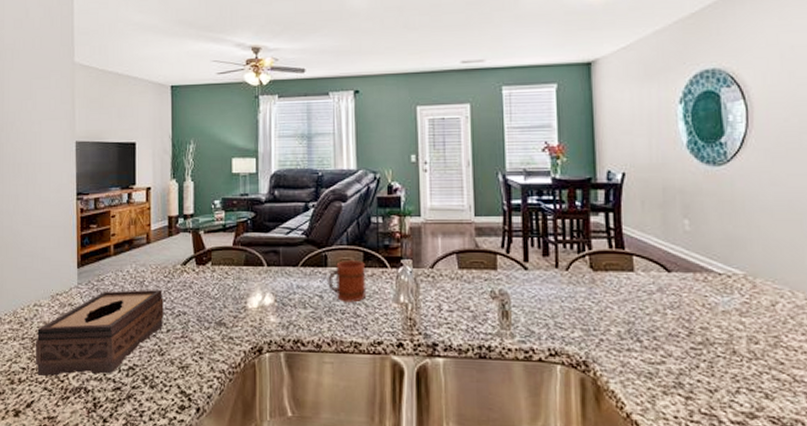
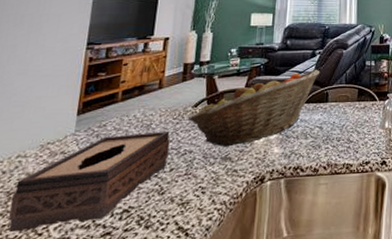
fruit basket: none [178,226,316,311] -> present [187,69,320,147]
mug: present [328,260,367,303] -> none [327,96,360,131]

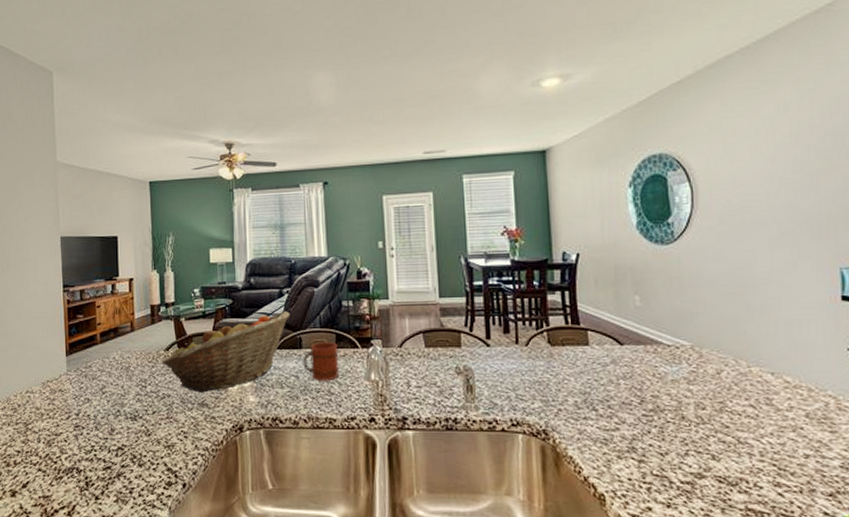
tissue box: present [8,130,170,233] -> none [29,374,149,459]
mug: none [327,96,360,131] -> present [303,342,340,381]

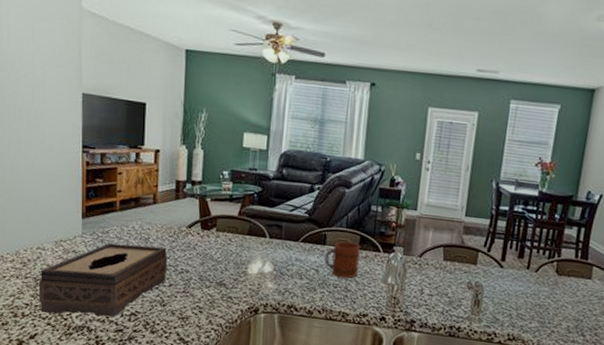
tissue box: none [29,374,149,459] -> present [39,243,168,317]
fruit basket: present [161,310,290,393] -> none [182,206,319,274]

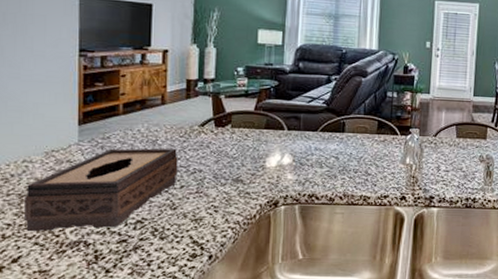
mug: present [324,241,361,279] -> none [344,127,379,163]

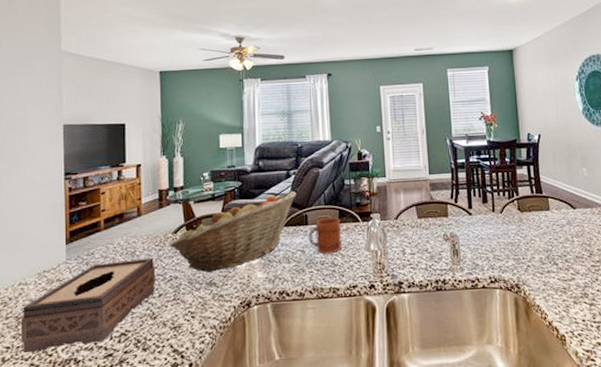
fruit basket: none [194,96,336,169] -> present [169,190,297,273]
mug: none [344,127,379,163] -> present [308,217,343,255]

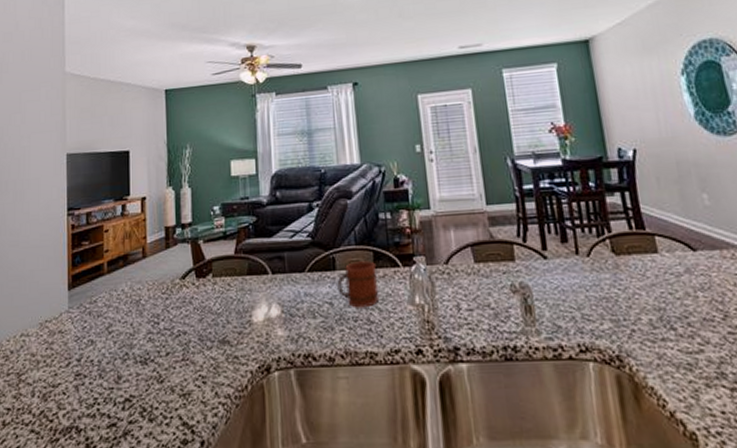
tissue box: present [21,257,156,354] -> none [22,307,162,417]
fruit basket: present [169,190,297,273] -> none [177,227,322,328]

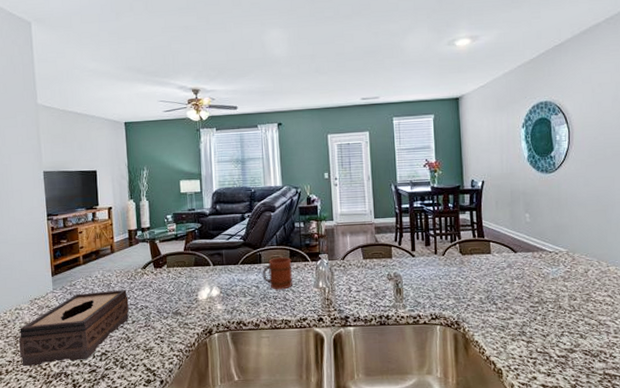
tissue box: none [22,307,162,417] -> present [19,289,129,367]

